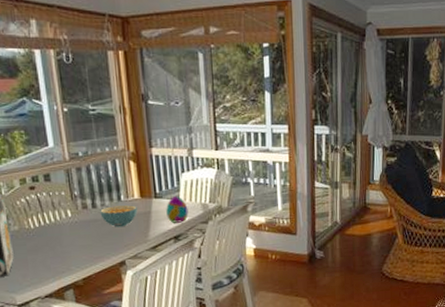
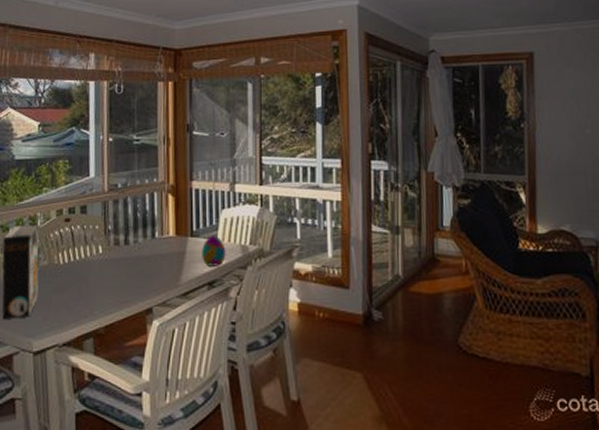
cereal bowl: present [100,205,137,228] -> none [132,243,171,268]

